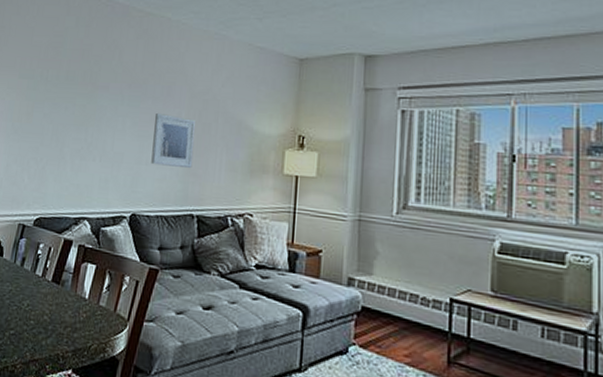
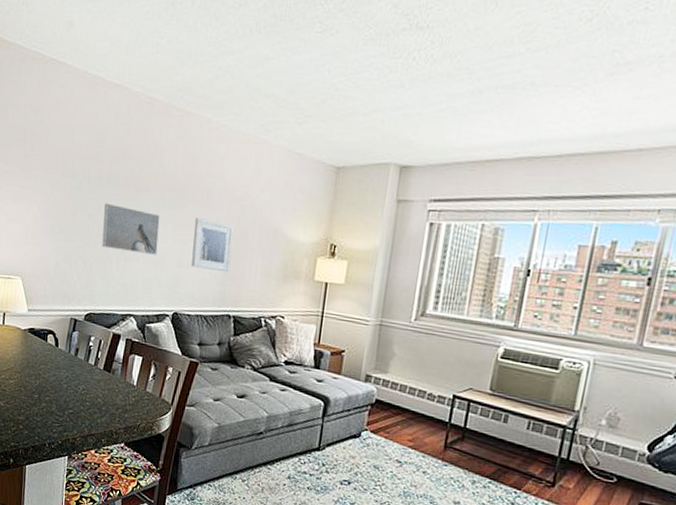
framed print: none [56,102,119,153] -> present [102,203,160,255]

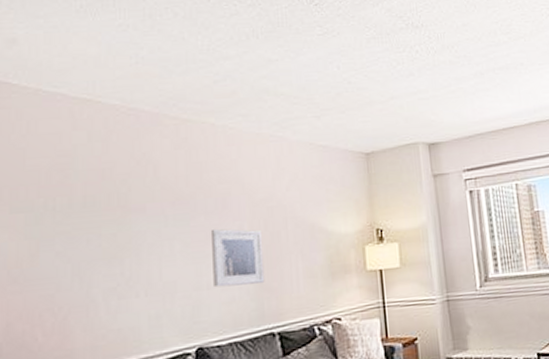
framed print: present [102,203,160,255] -> none [80,233,164,290]

